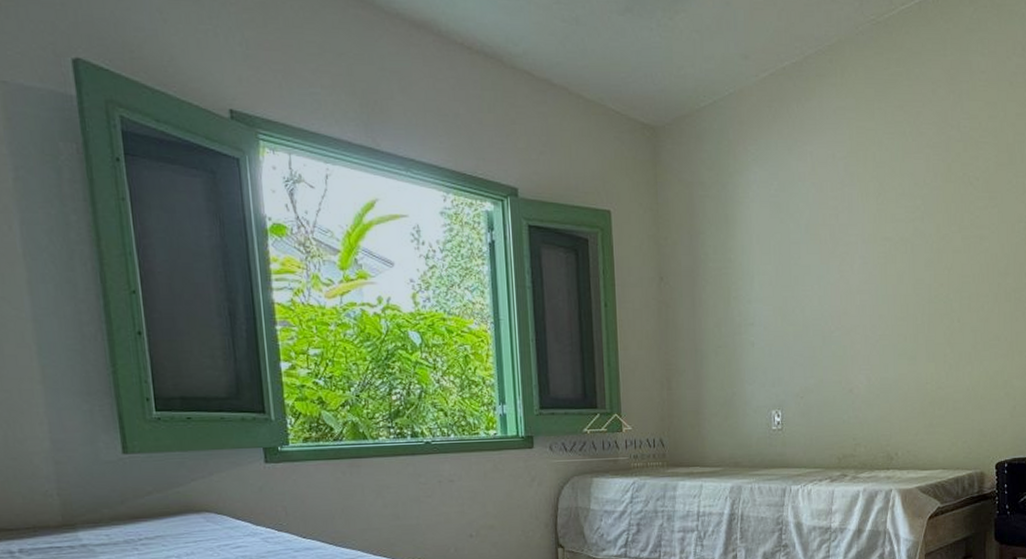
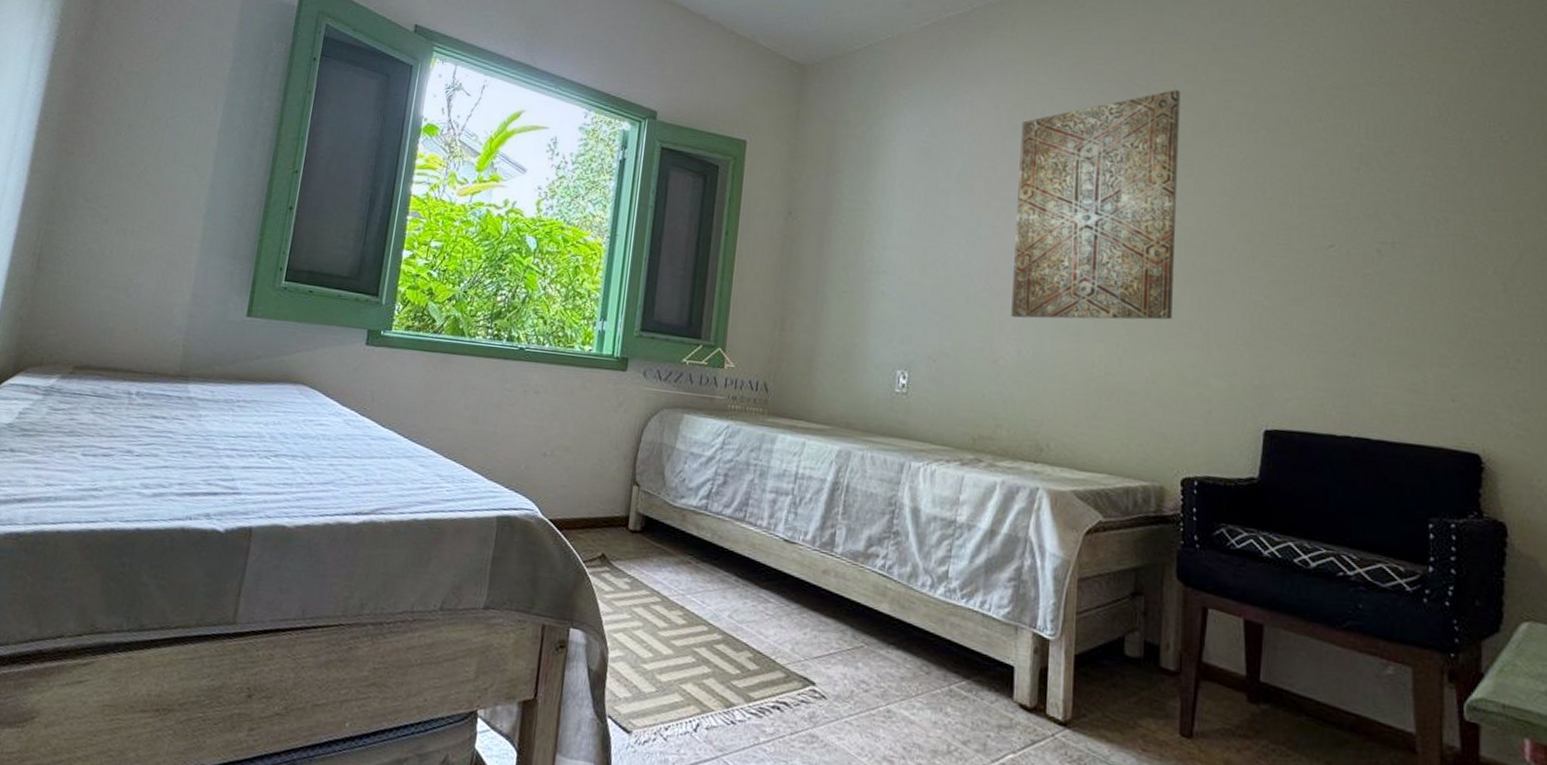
wall art: none [857,126,985,351] -> present [1011,89,1181,320]

